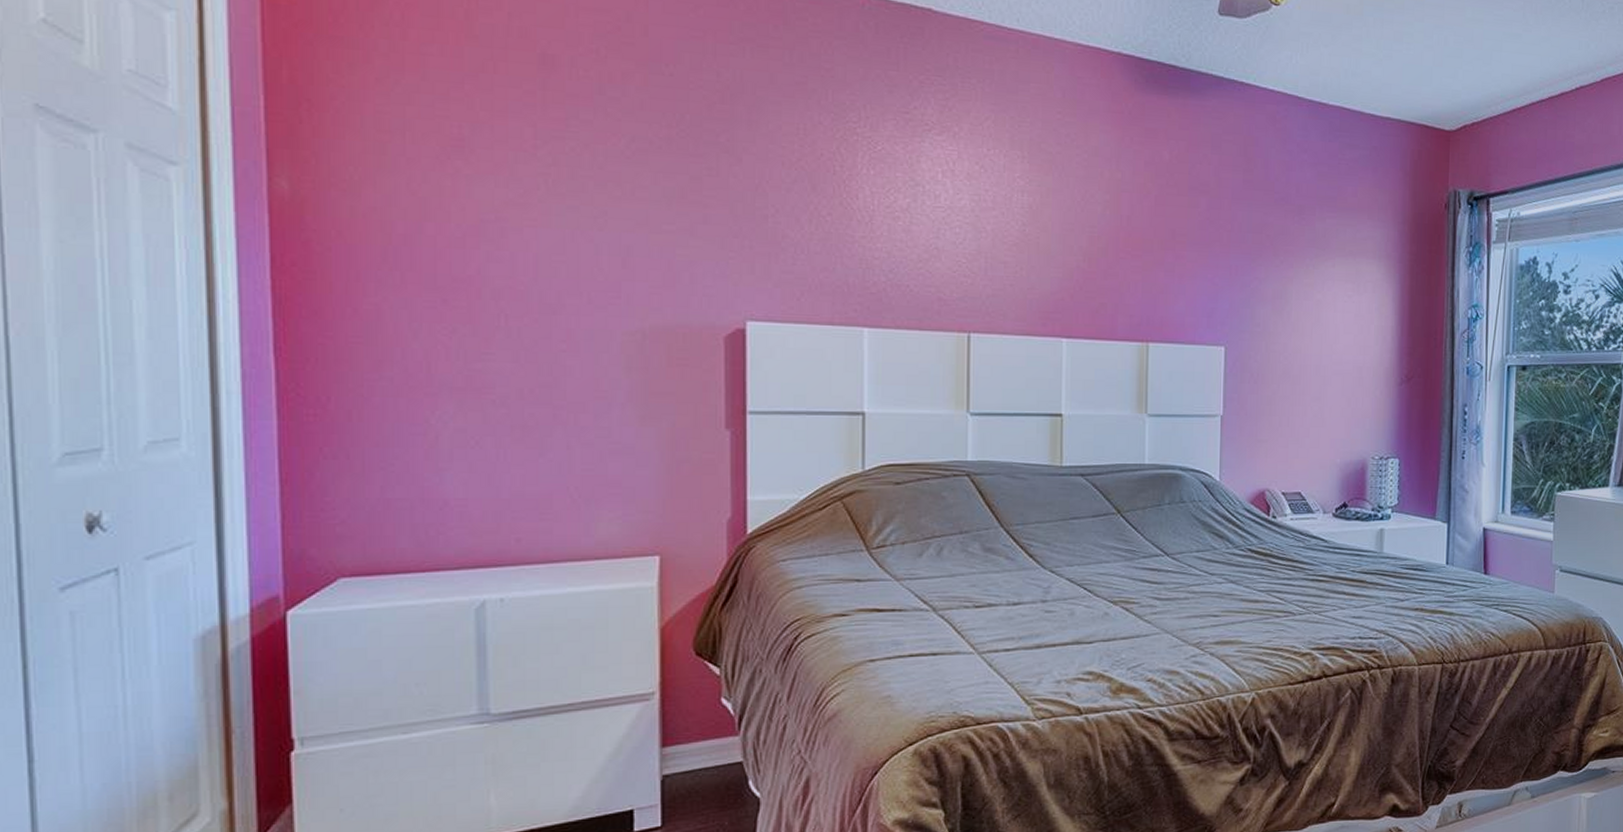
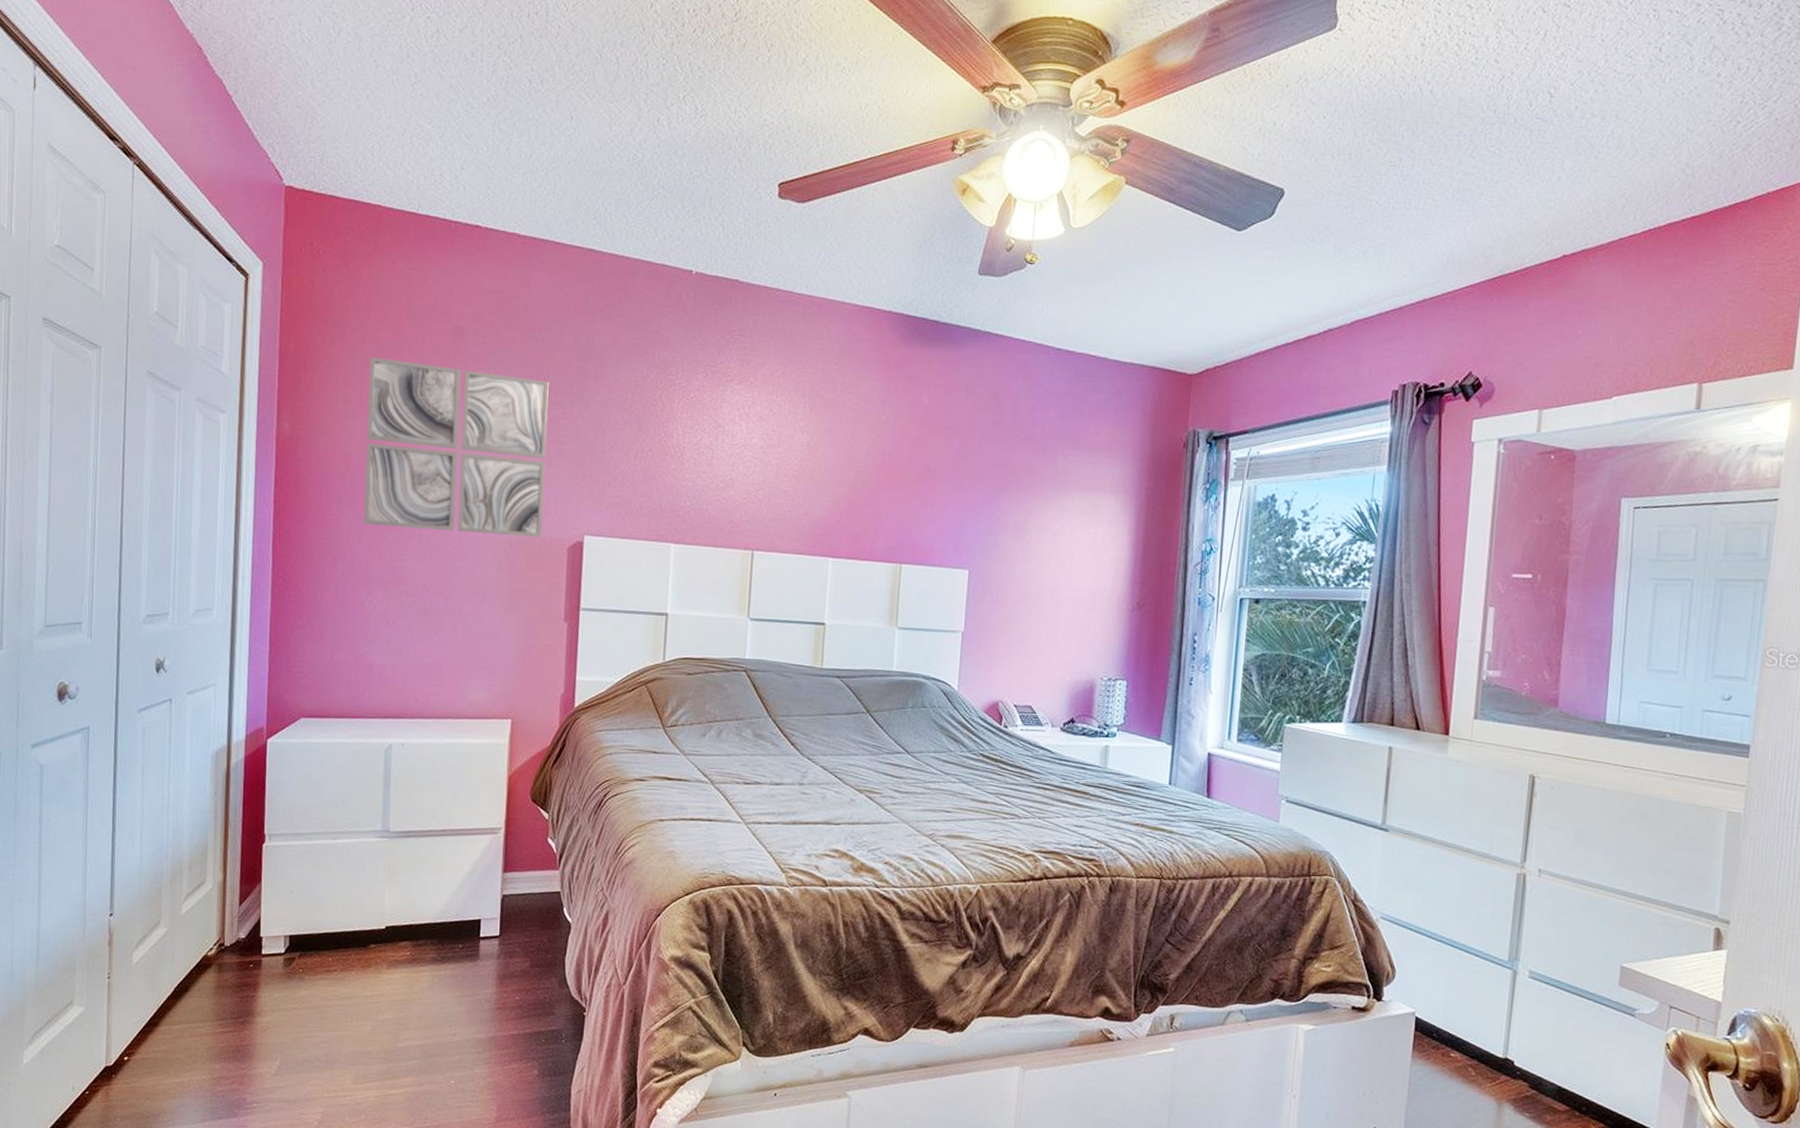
wall art: none [413,90,687,326] -> present [363,356,549,538]

